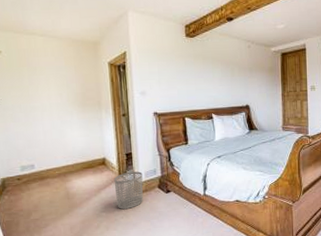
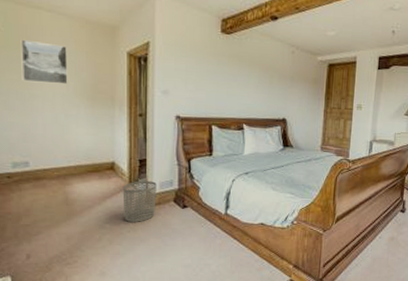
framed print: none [20,61,61,97] -> present [20,39,68,85]

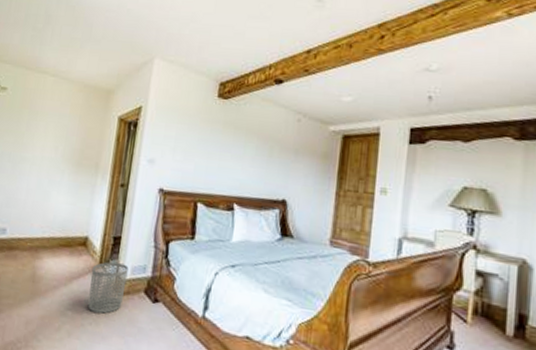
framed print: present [20,39,68,85] -> none [17,102,63,149]

